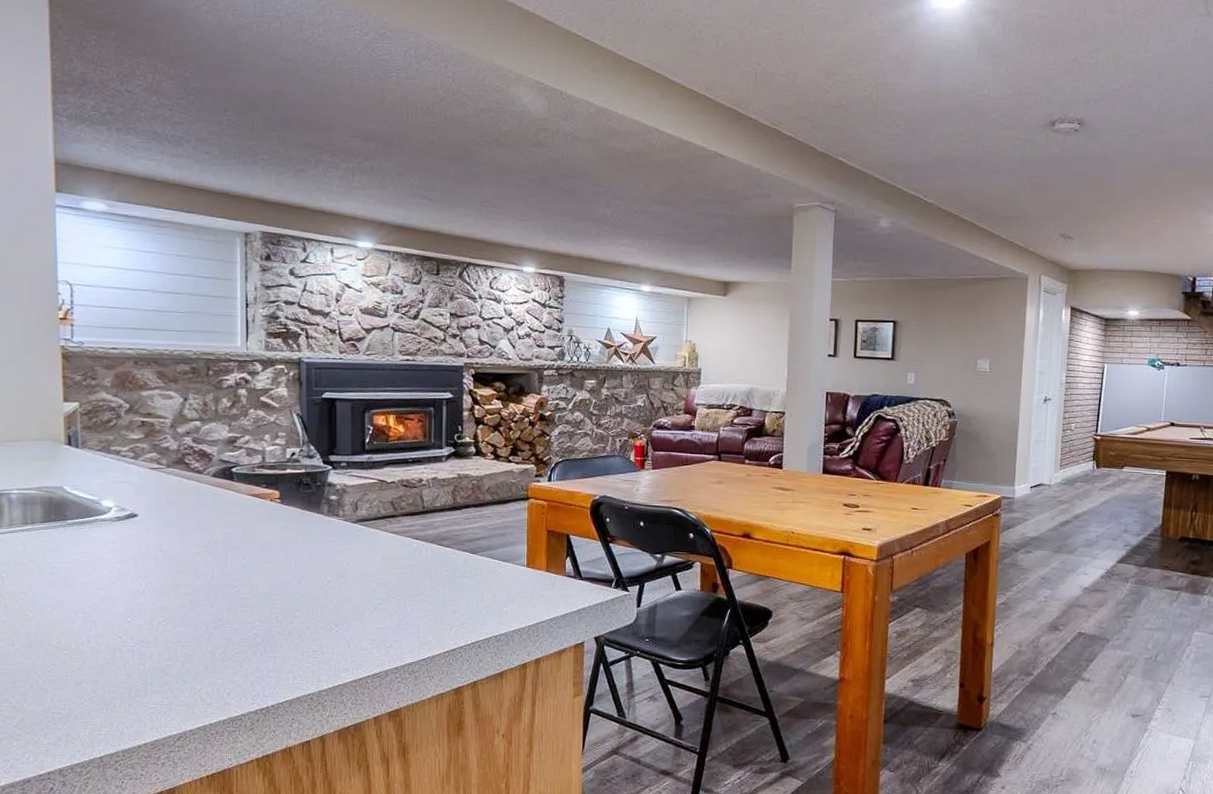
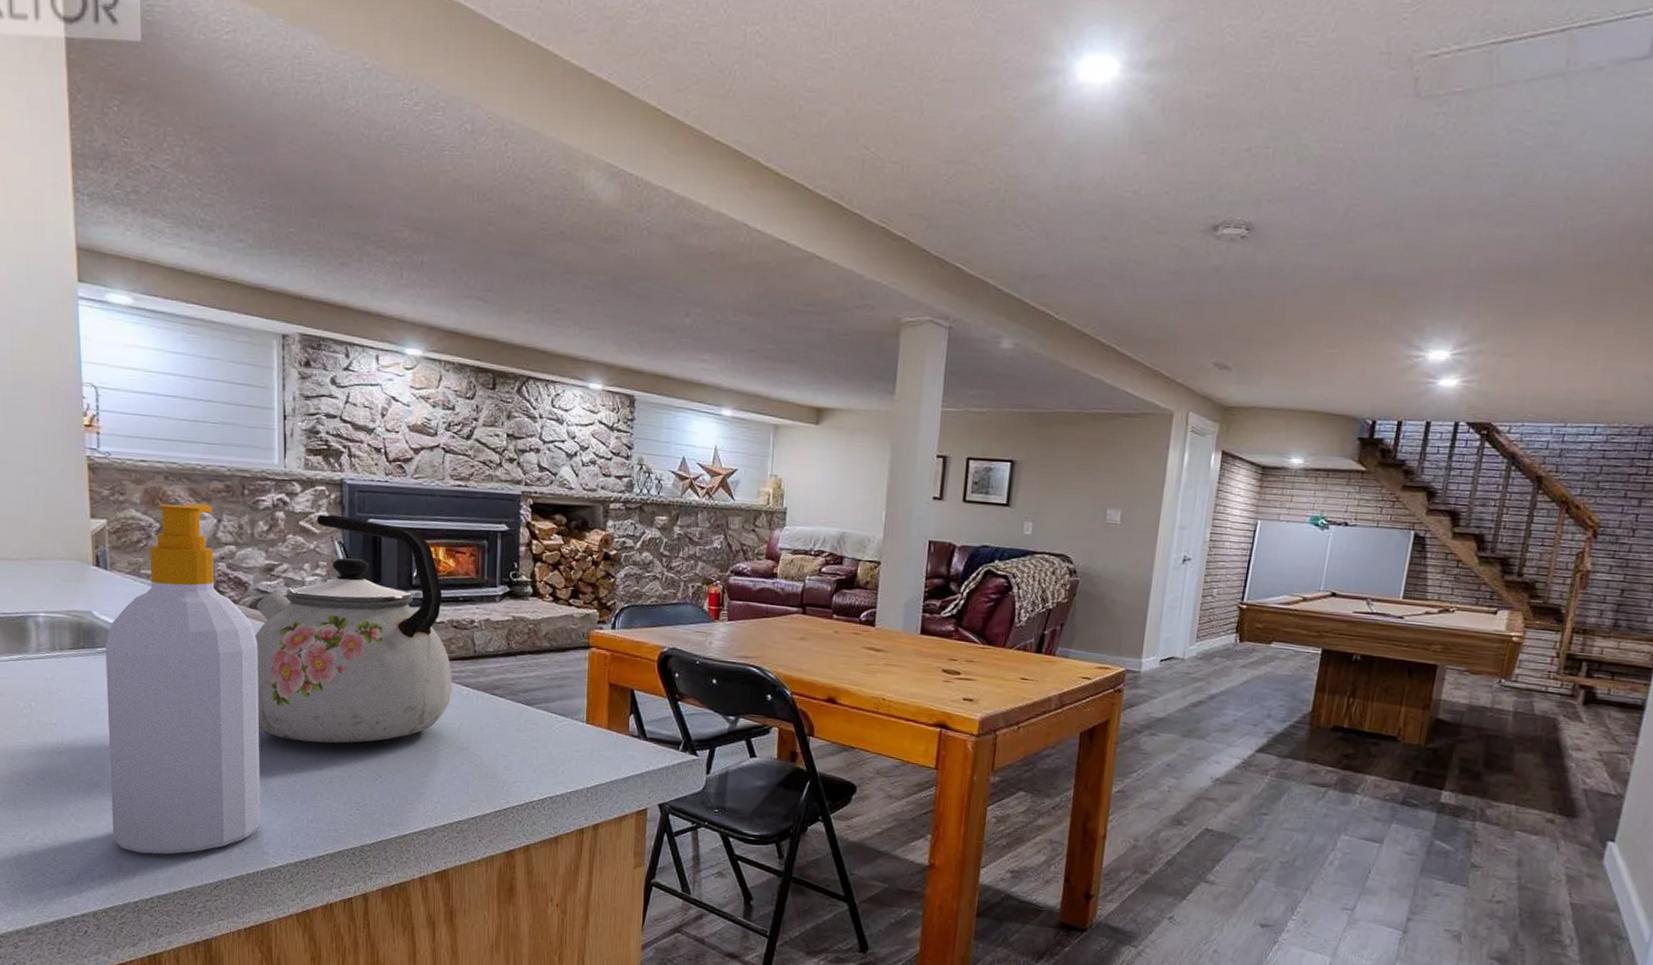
soap bottle: none [75,384,223,710] -> present [105,503,261,855]
kettle: none [218,390,403,598] -> present [254,514,452,744]

